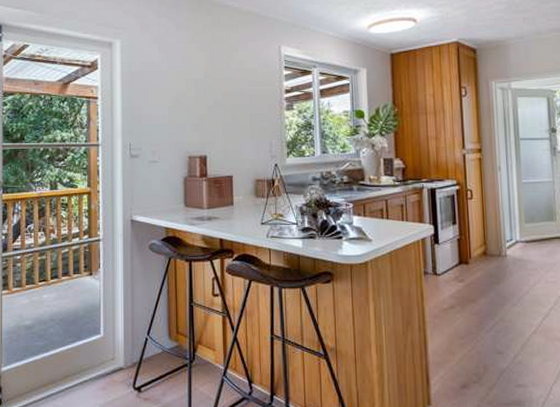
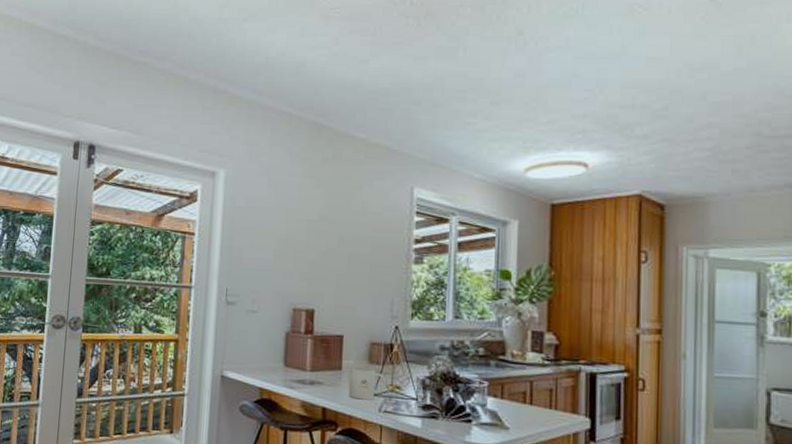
mug: none [239,201,271,229] -> present [348,366,386,400]

